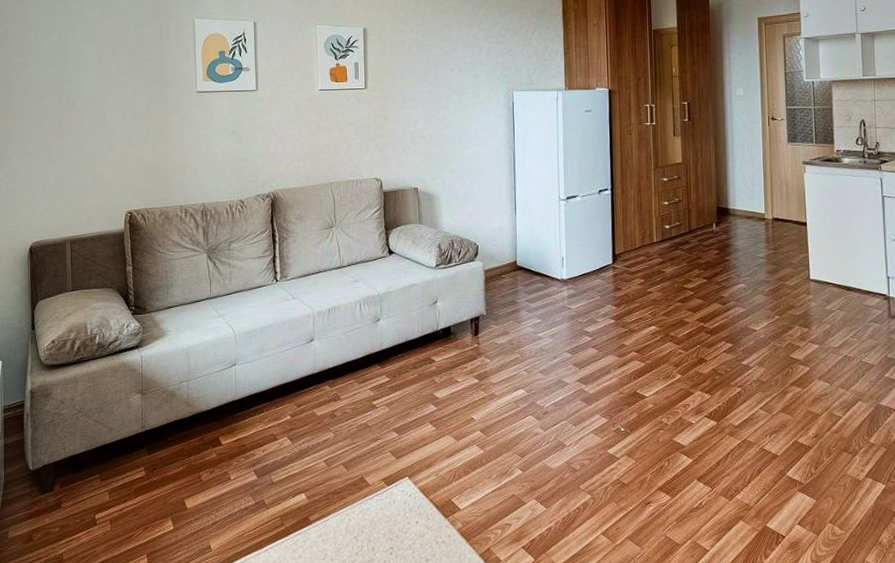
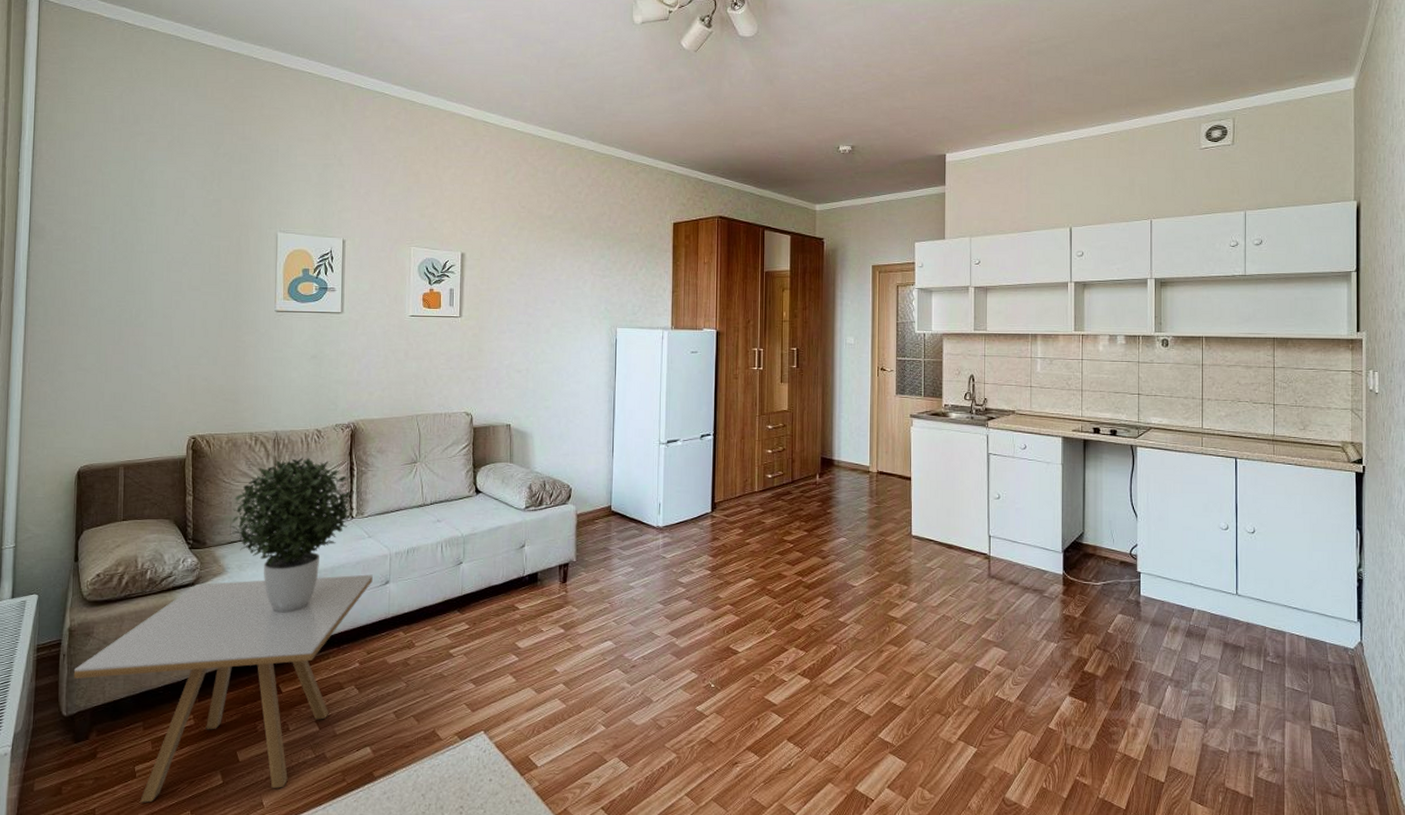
side table: none [36,333,298,548] -> present [73,574,373,803]
potted plant: none [165,226,277,371] -> present [227,457,354,613]

